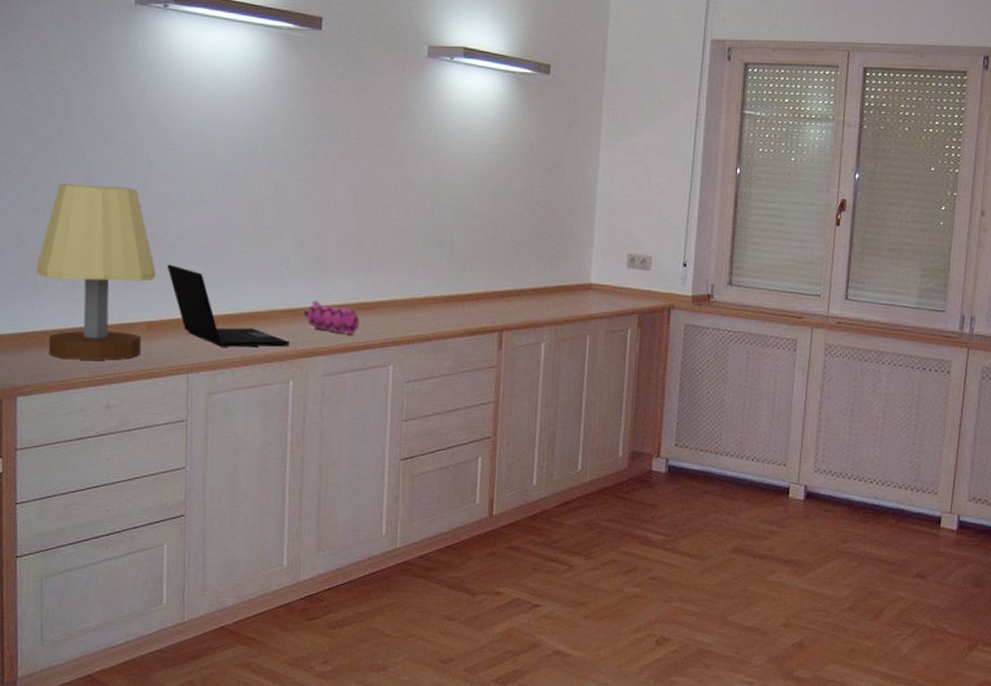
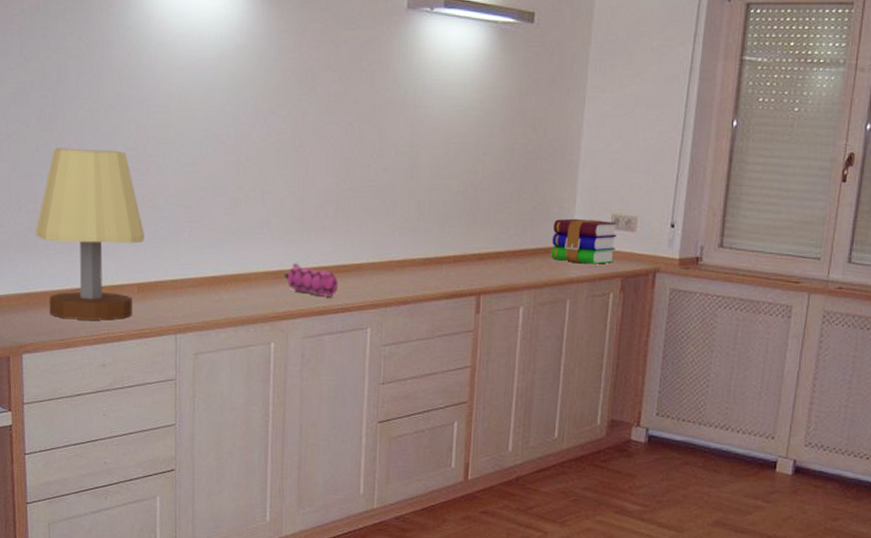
laptop: present [167,264,291,347] -> none [155,226,272,309]
books: none [571,257,634,301] -> present [551,218,618,264]

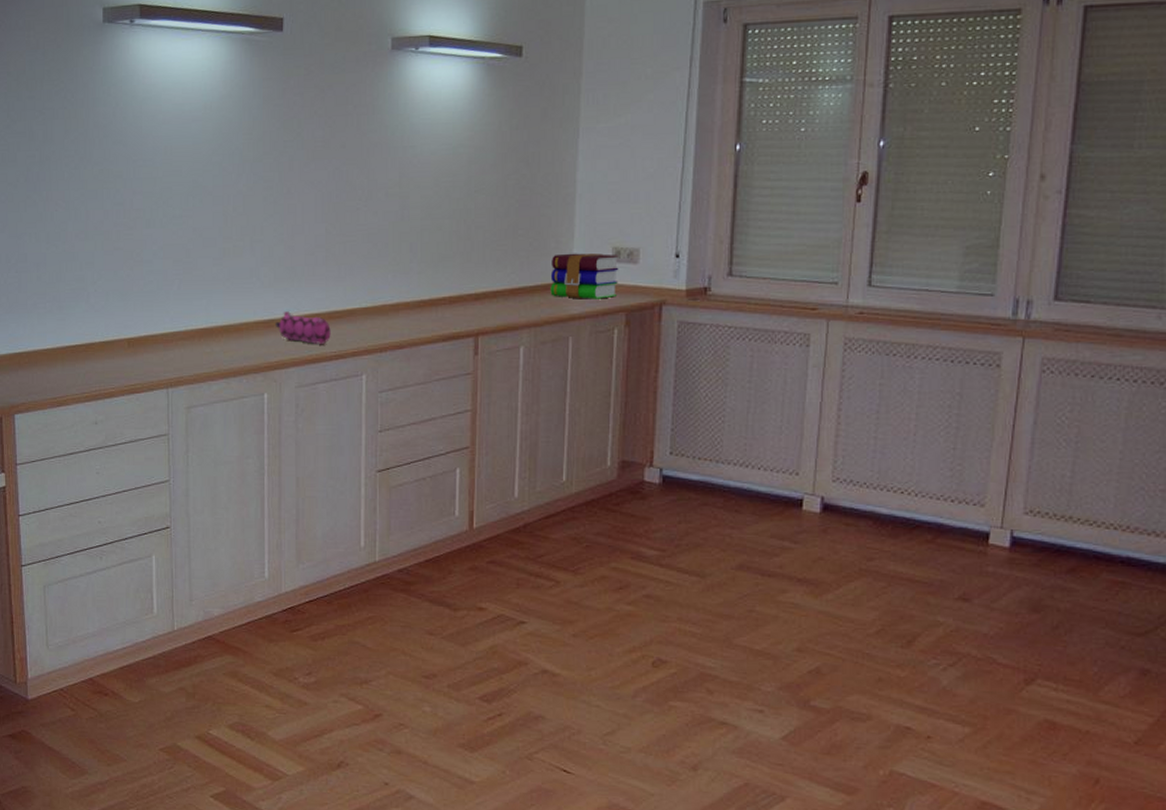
table lamp: present [35,148,144,321] -> none [25,206,133,378]

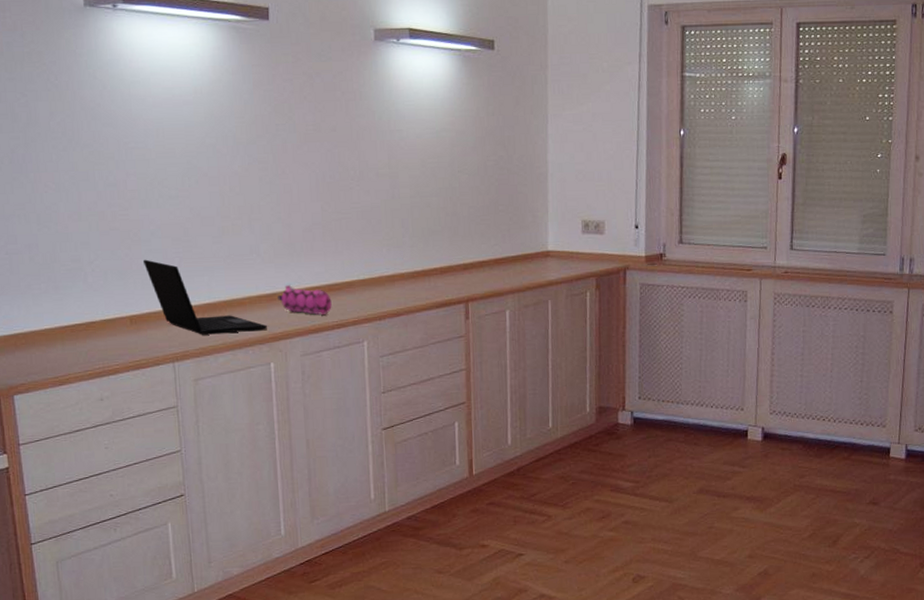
laptop: none [144,280,264,361] -> present [143,259,268,335]
books: present [550,253,619,299] -> none [529,225,588,267]

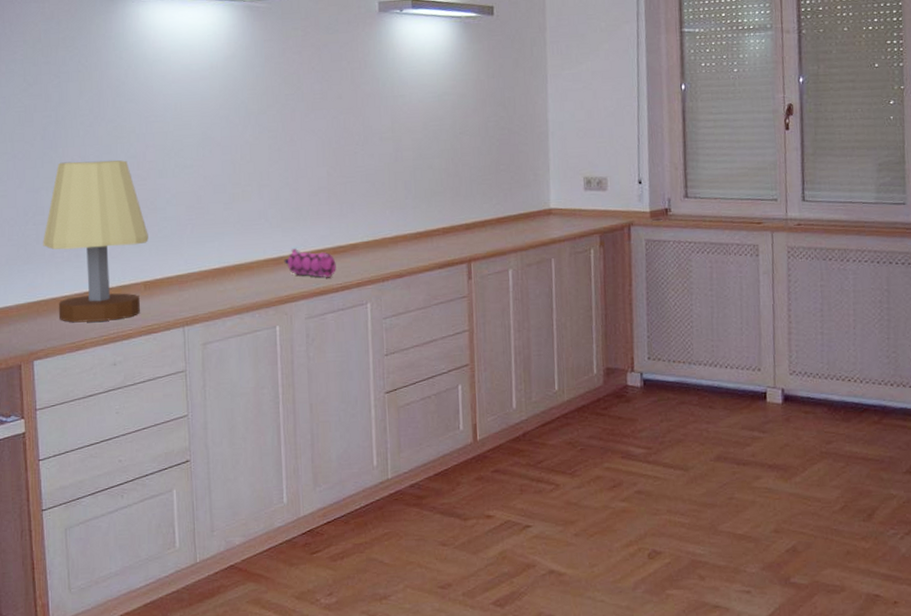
table lamp: none [17,187,133,357] -> present [43,160,149,323]
laptop: present [143,259,268,335] -> none [159,226,275,299]

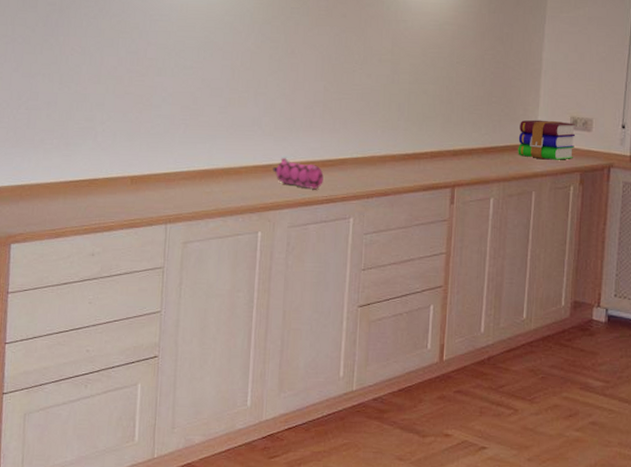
table lamp: present [43,160,149,323] -> none [33,50,141,211]
books: none [531,183,592,225] -> present [518,119,576,160]

